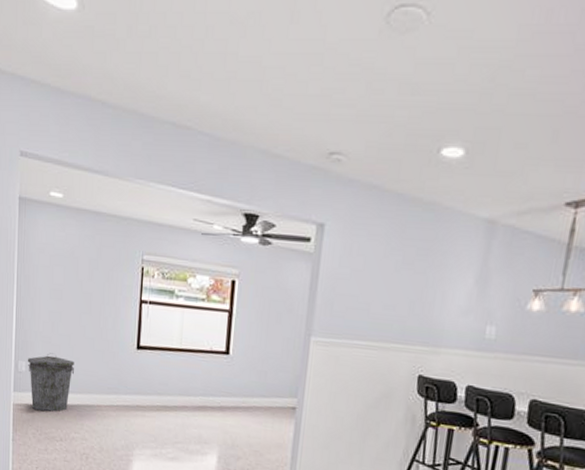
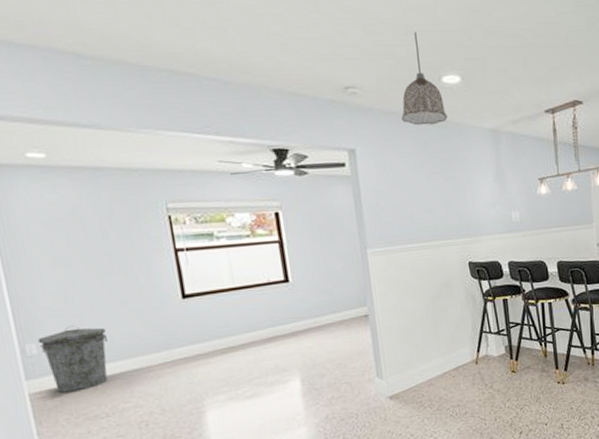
pendant lamp: none [383,91,437,206] -> present [401,32,448,126]

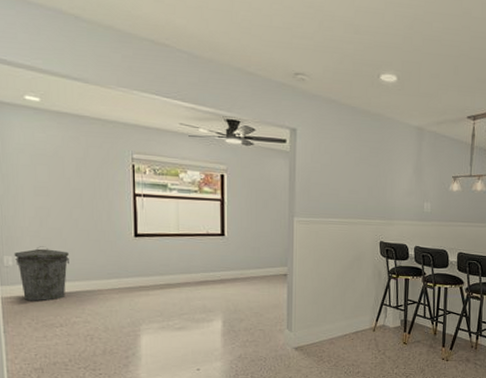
pendant lamp: present [401,32,448,126] -> none [340,31,381,116]

